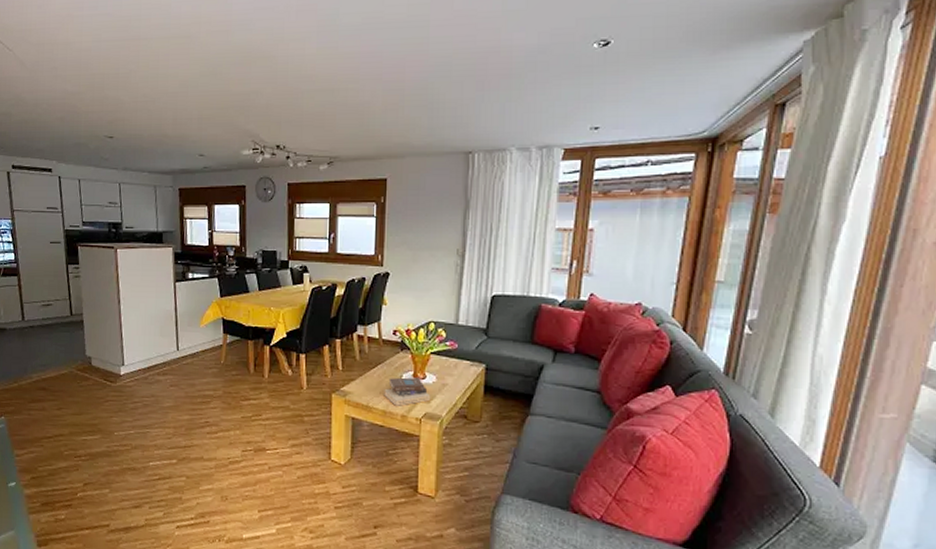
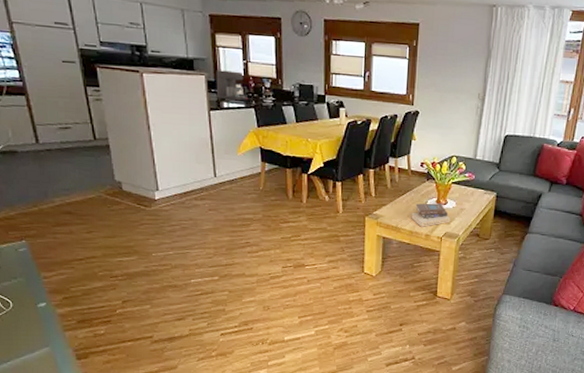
coffee maker: none [182,241,212,271] -> present [216,70,248,102]

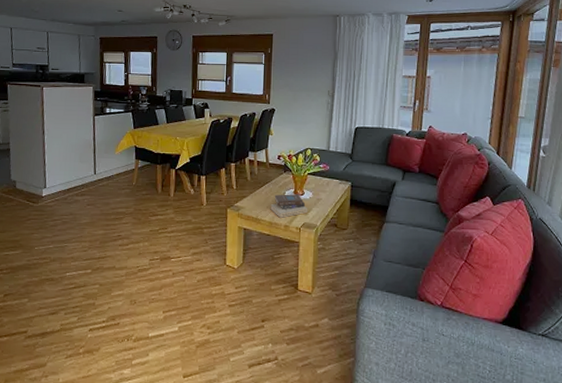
coffee maker: present [216,70,248,102] -> none [101,81,127,107]

